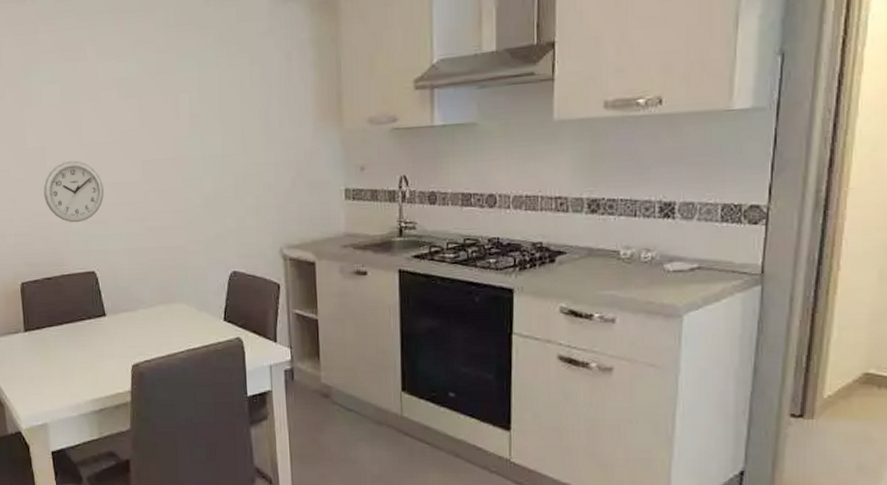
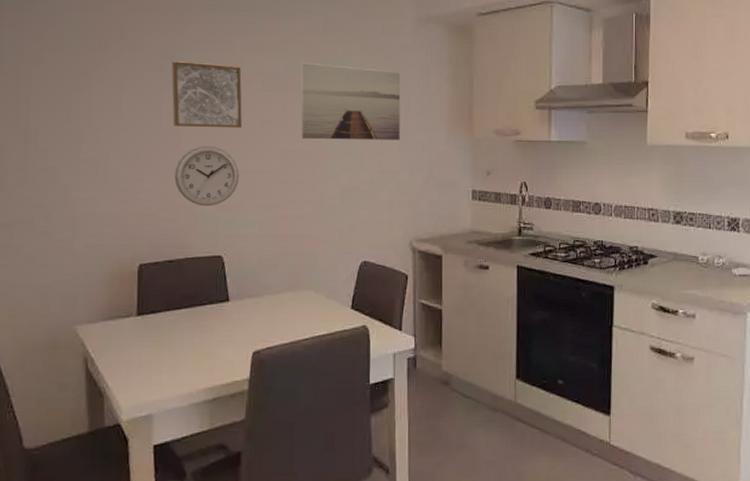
wall art: none [29,74,102,143] -> present [171,60,242,128]
wall art: none [154,62,263,146] -> present [300,62,401,140]

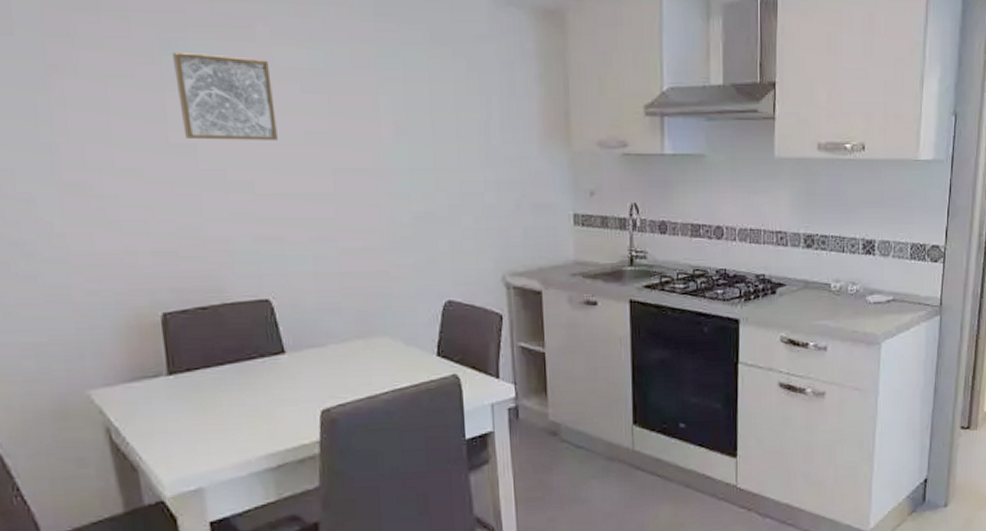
wall clock: present [174,146,239,207] -> none [194,164,281,240]
wall art: present [300,62,401,140] -> none [347,55,482,155]

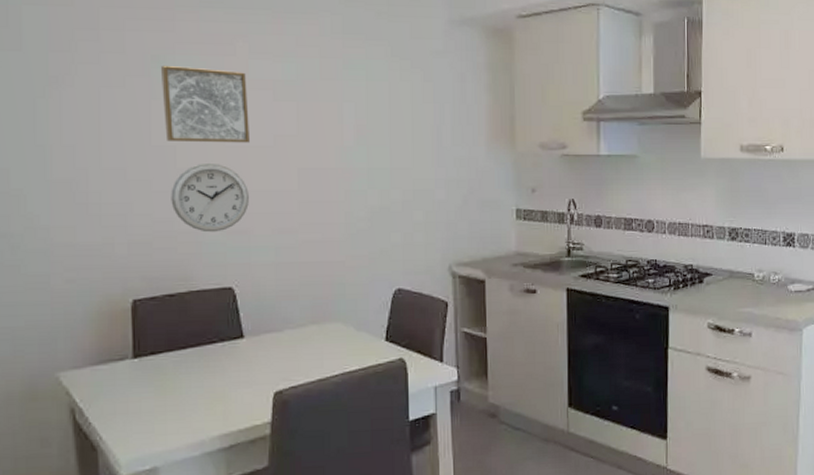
wall clock: none [194,164,281,240] -> present [171,164,249,233]

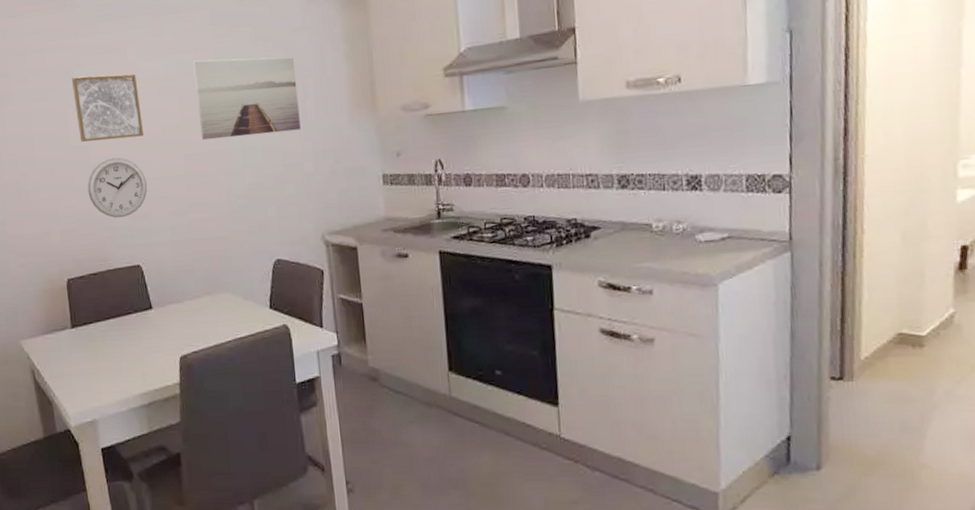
wall art: none [317,68,434,156] -> present [192,57,301,140]

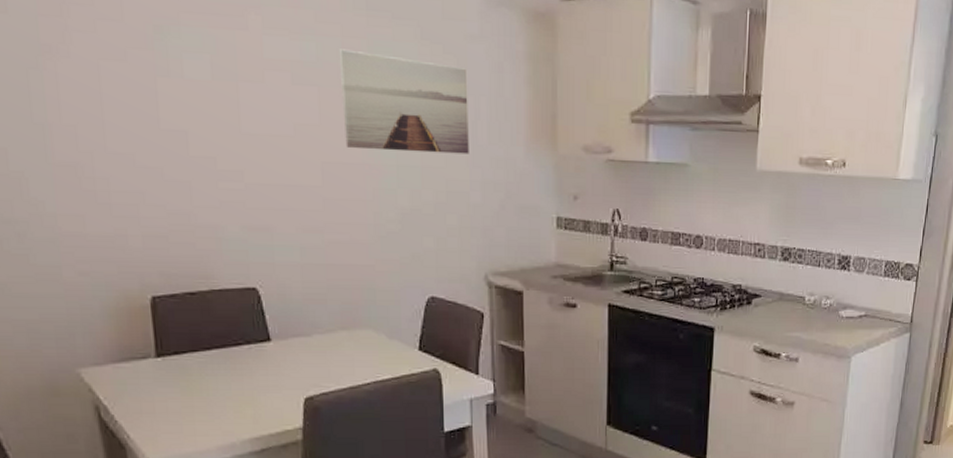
wall art: present [71,73,143,142] -> none [164,37,268,131]
wall clock: present [87,157,147,218] -> none [184,152,270,228]

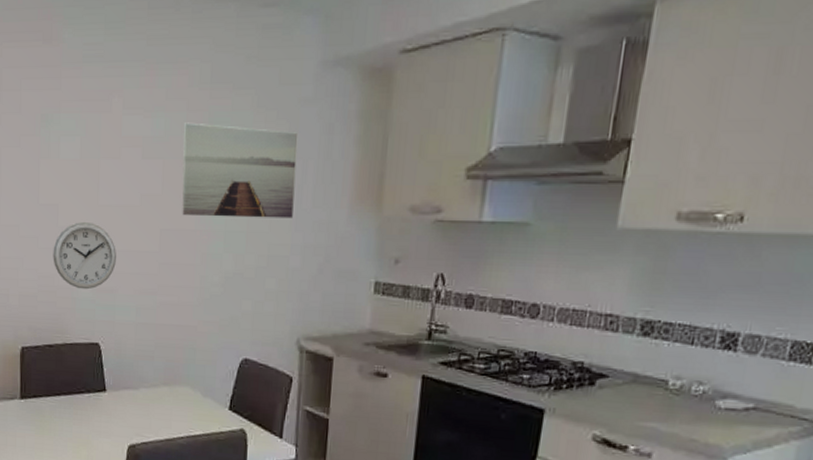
wall clock: none [184,152,270,228] -> present [53,222,116,290]

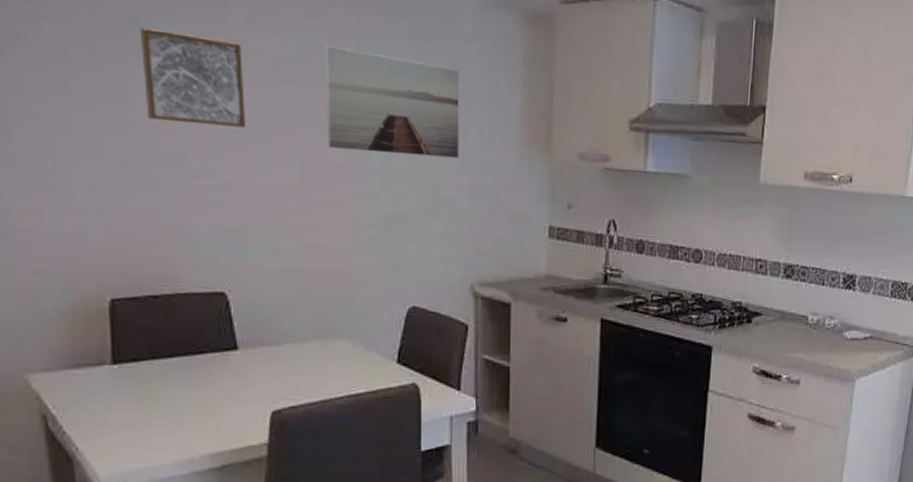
wall art: none [48,124,120,202] -> present [139,27,245,128]
wall clock: present [53,222,116,290] -> none [153,148,244,229]

